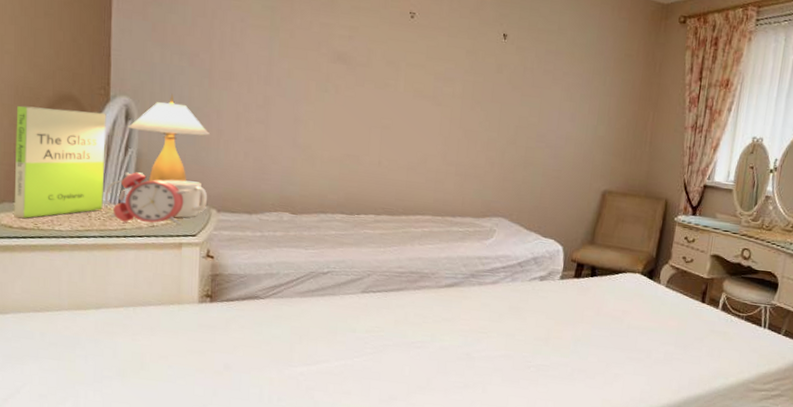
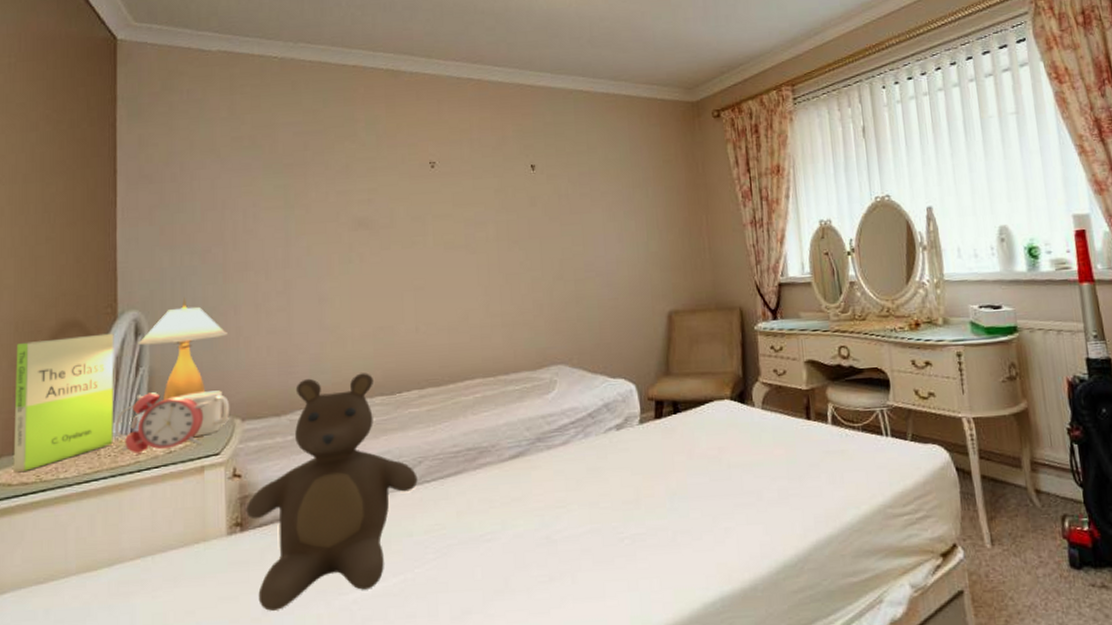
teddy bear: none [216,186,365,369] -> present [246,373,418,611]

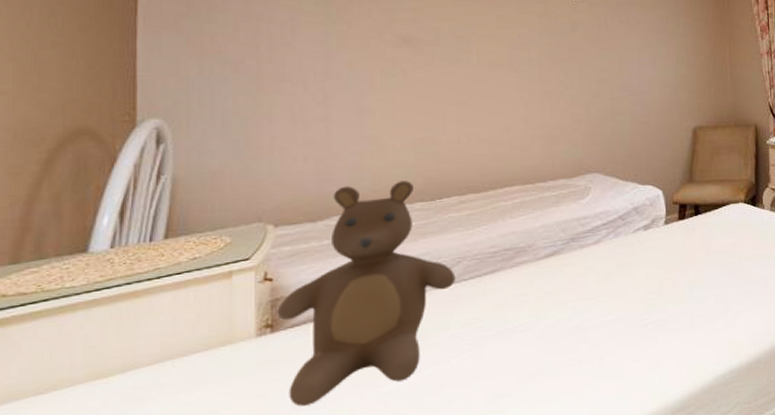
book: present [13,333,114,473] -> none [9,141,132,283]
alarm clock: present [114,392,211,455] -> none [131,200,242,261]
table lamp: present [138,298,228,401] -> none [160,107,261,209]
mug: present [178,390,230,437] -> none [204,197,262,243]

